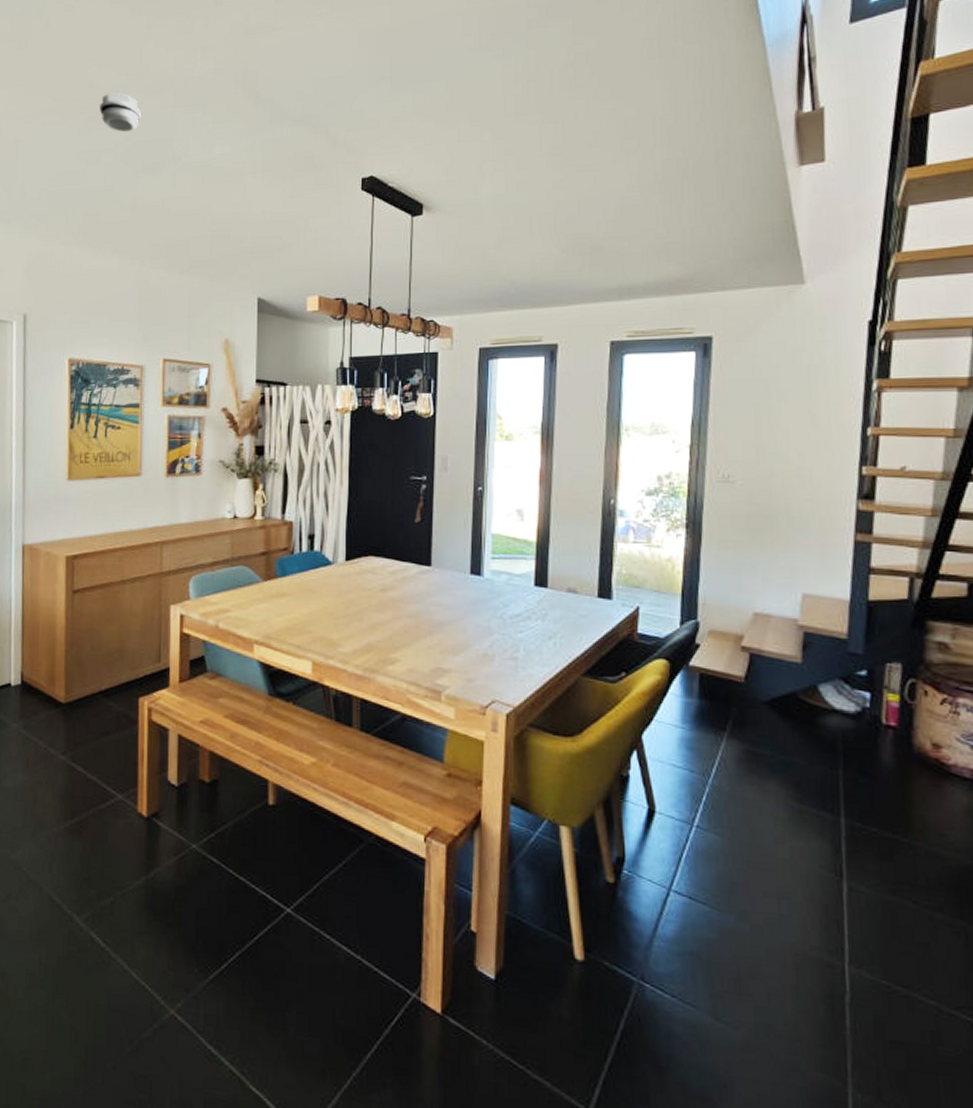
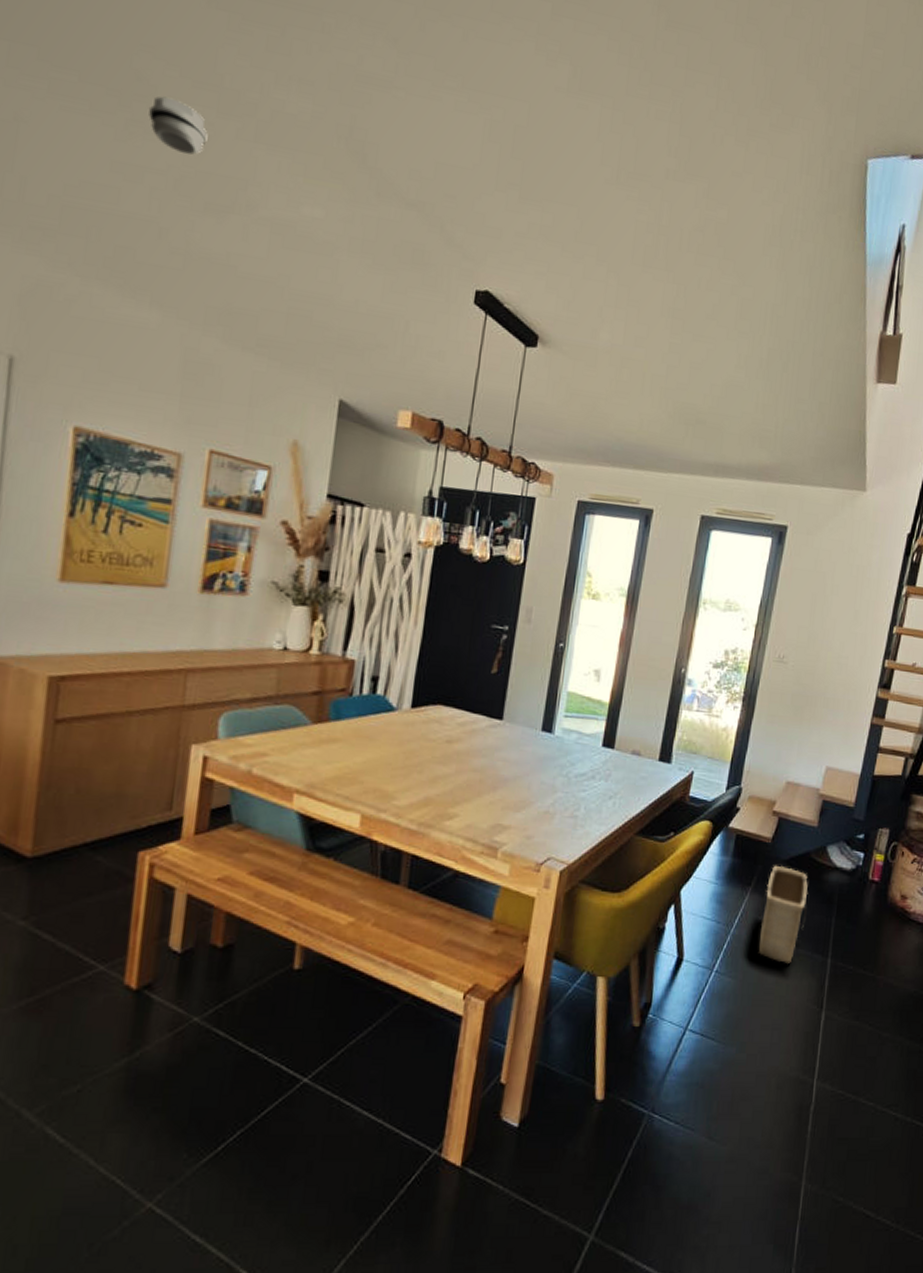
basket: none [740,707,803,821] -> present [758,865,808,963]

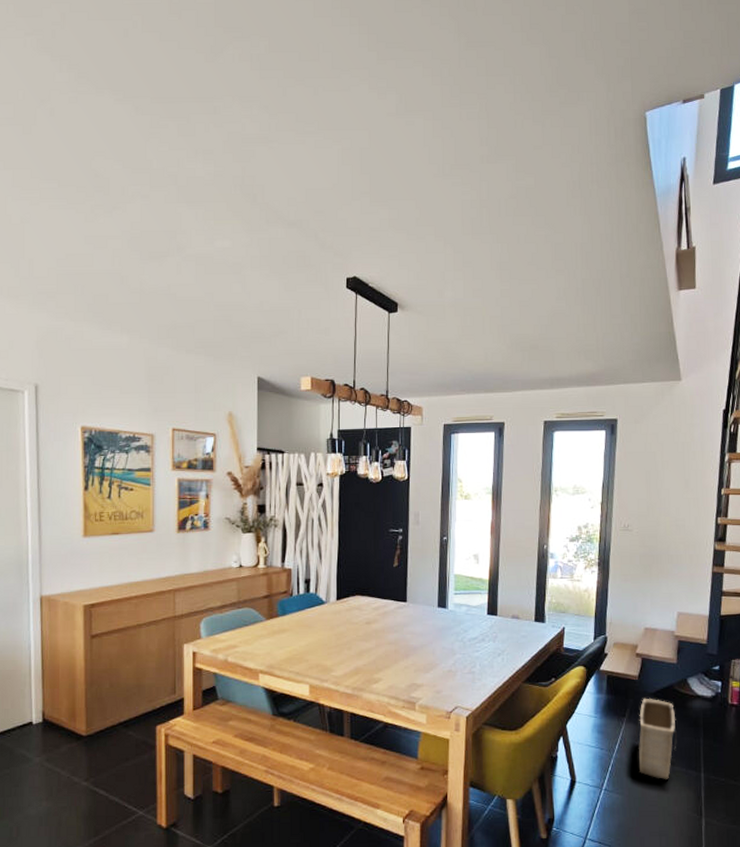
smoke detector: present [149,96,208,156] -> none [106,184,146,222]

